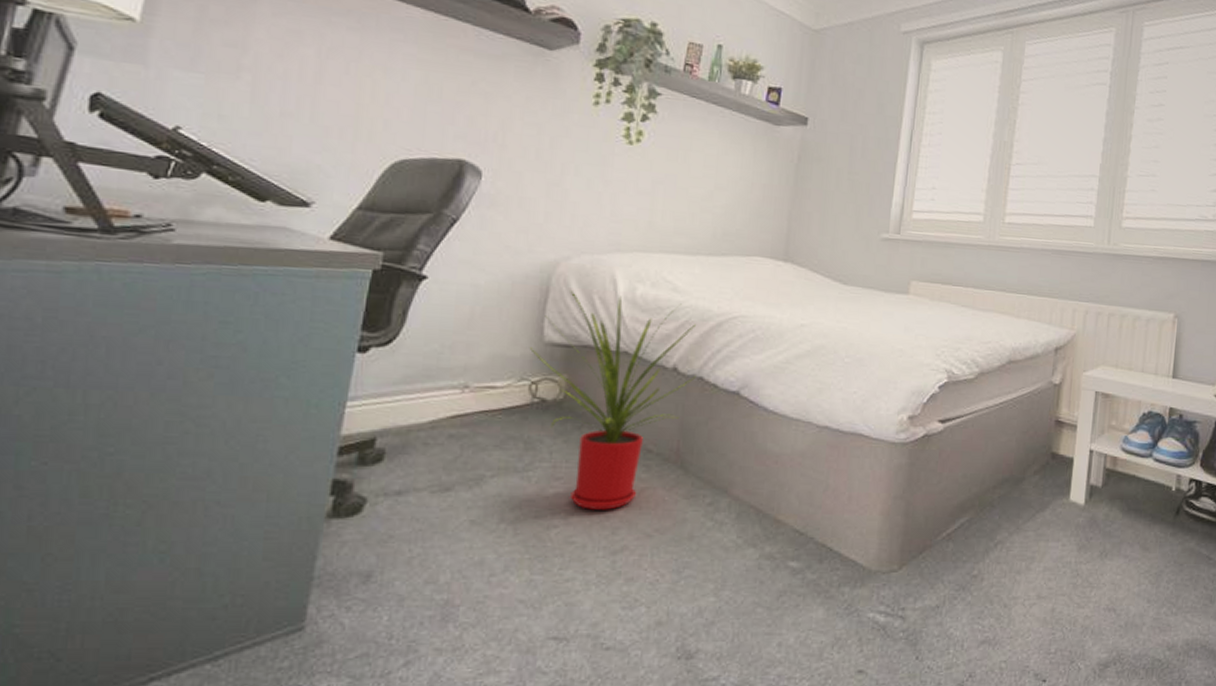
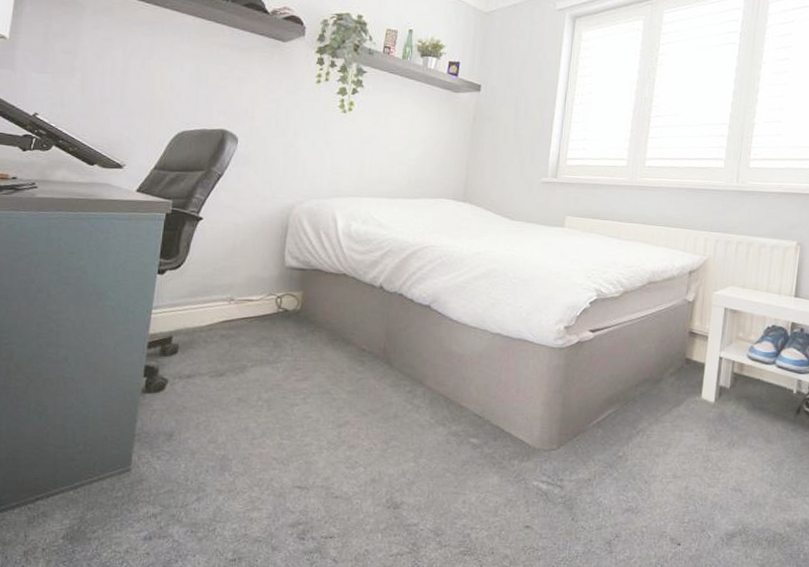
house plant: present [530,291,696,510] -> none [276,227,397,394]

